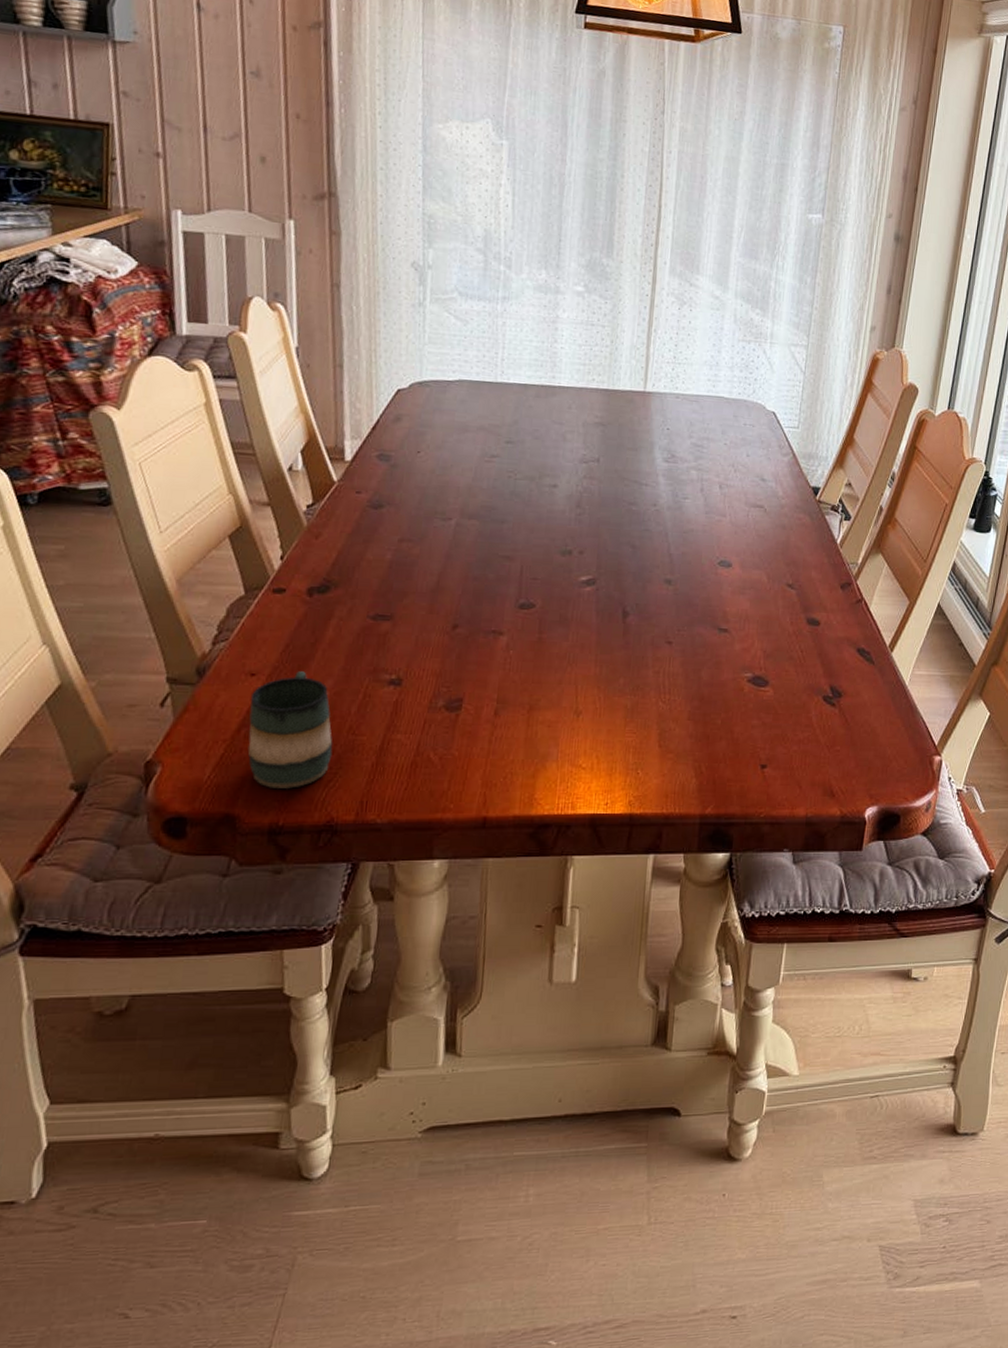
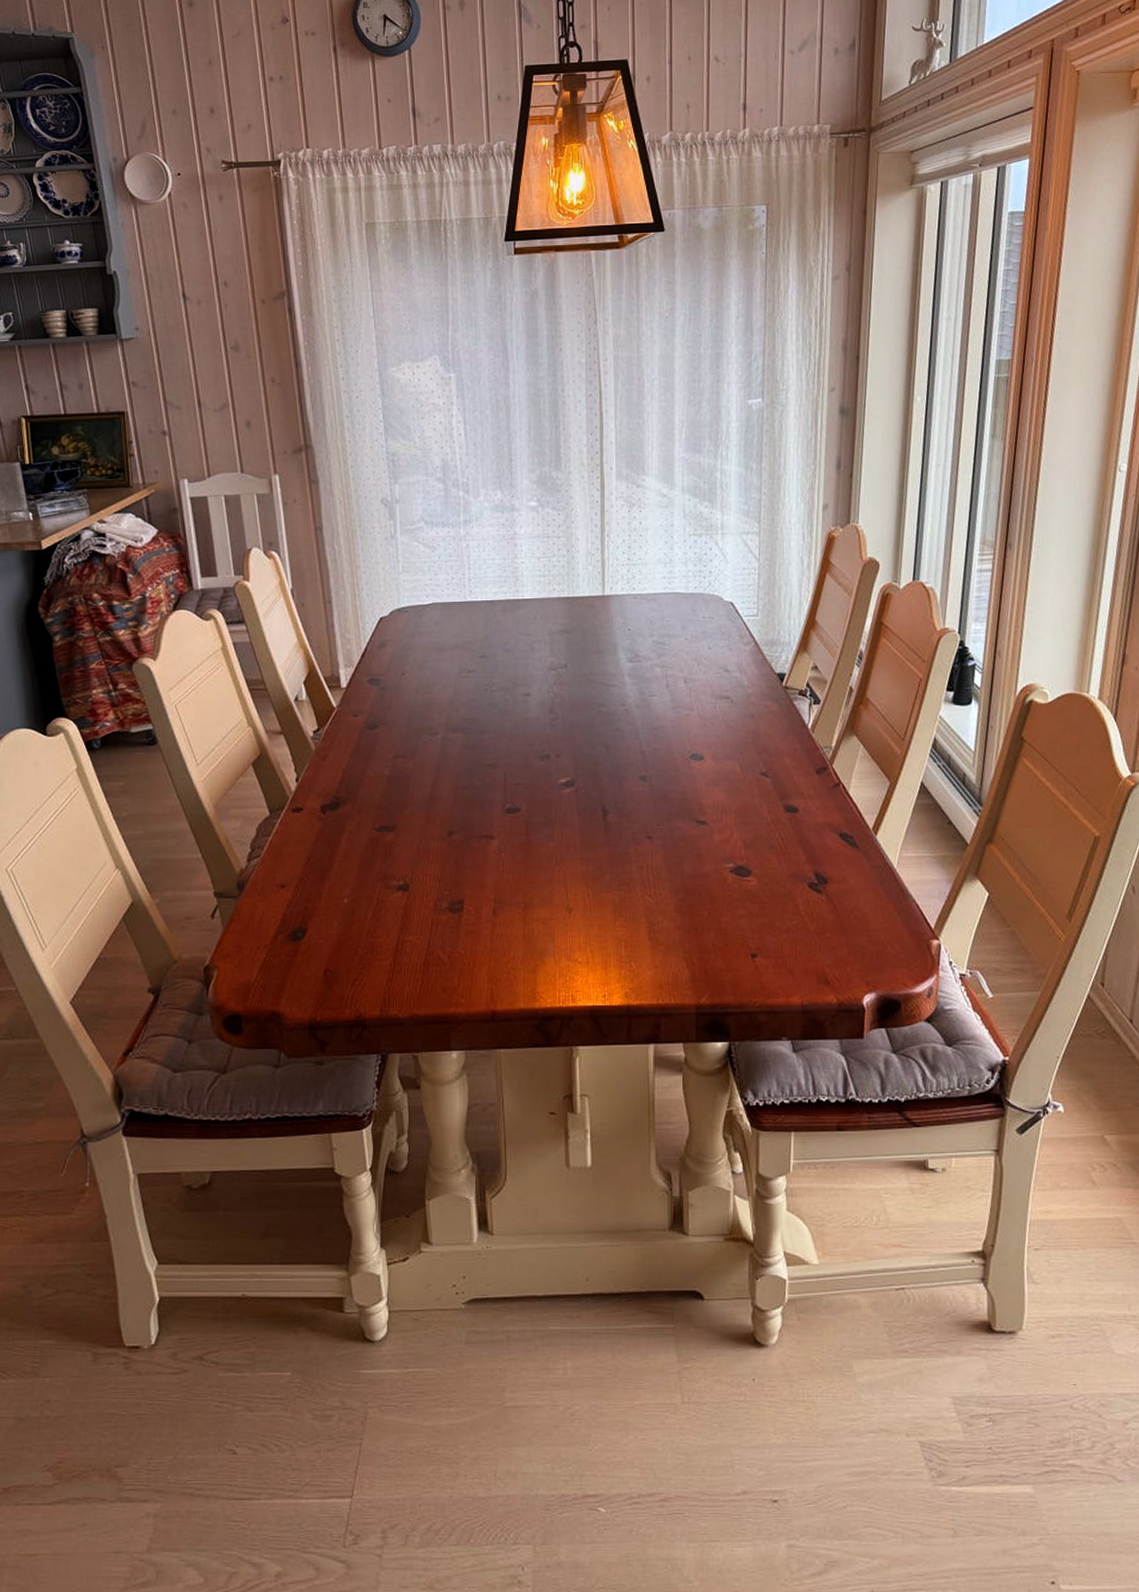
mug: present [247,671,333,789] -> none [284,881,355,988]

